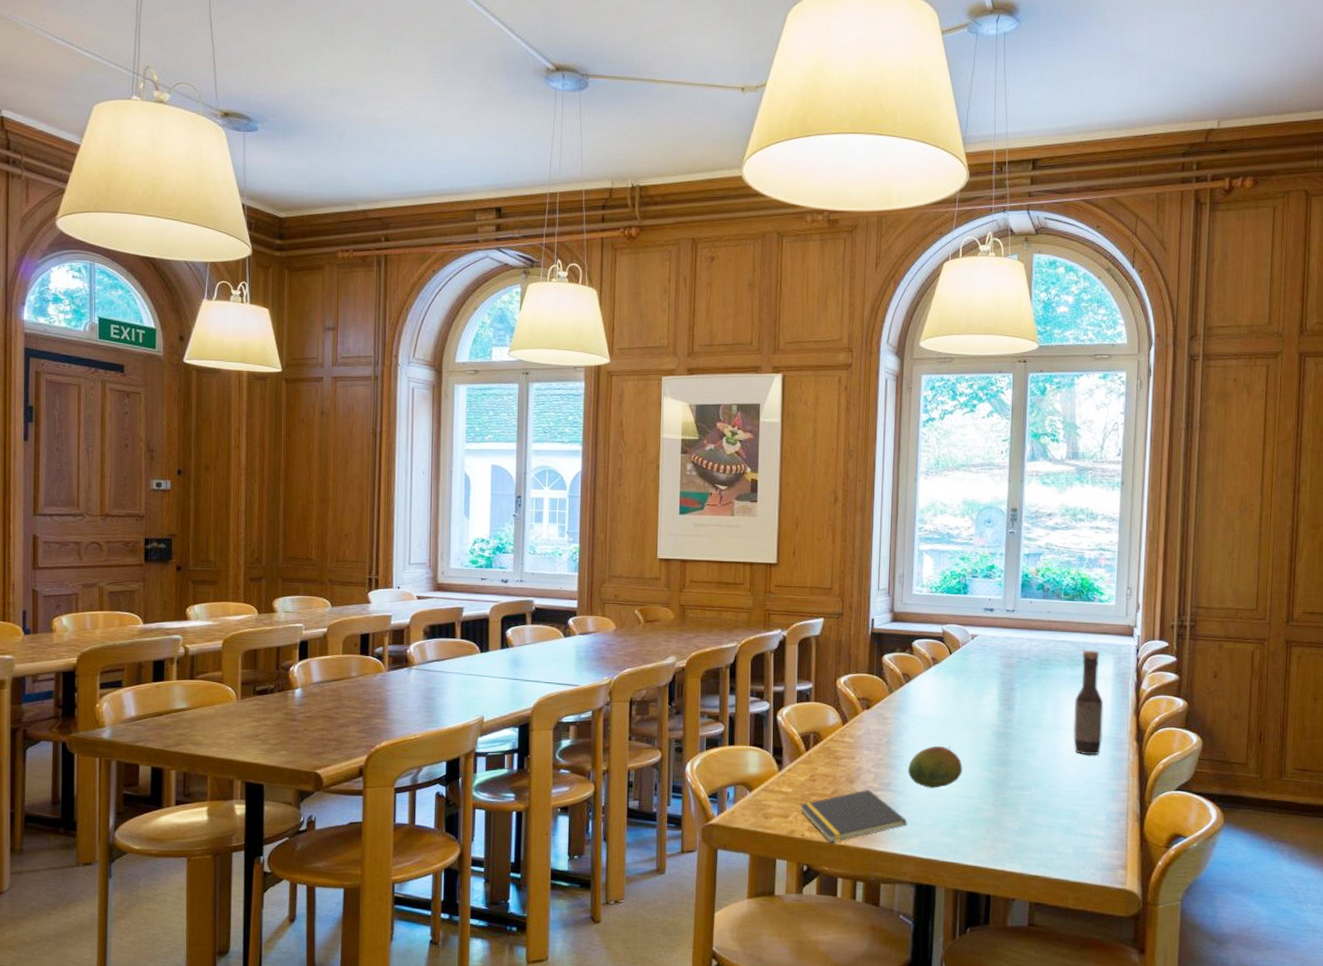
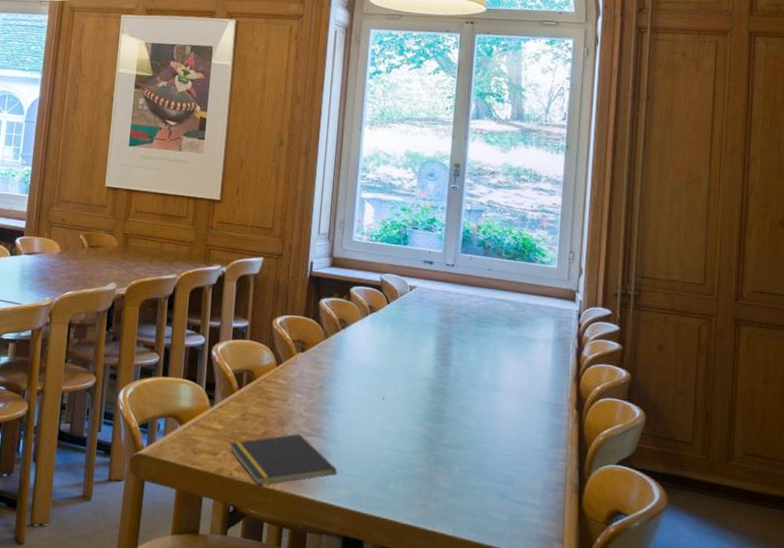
fruit: present [907,745,963,789] -> none [339,395,396,439]
bottle: present [1072,649,1104,756] -> none [510,311,543,420]

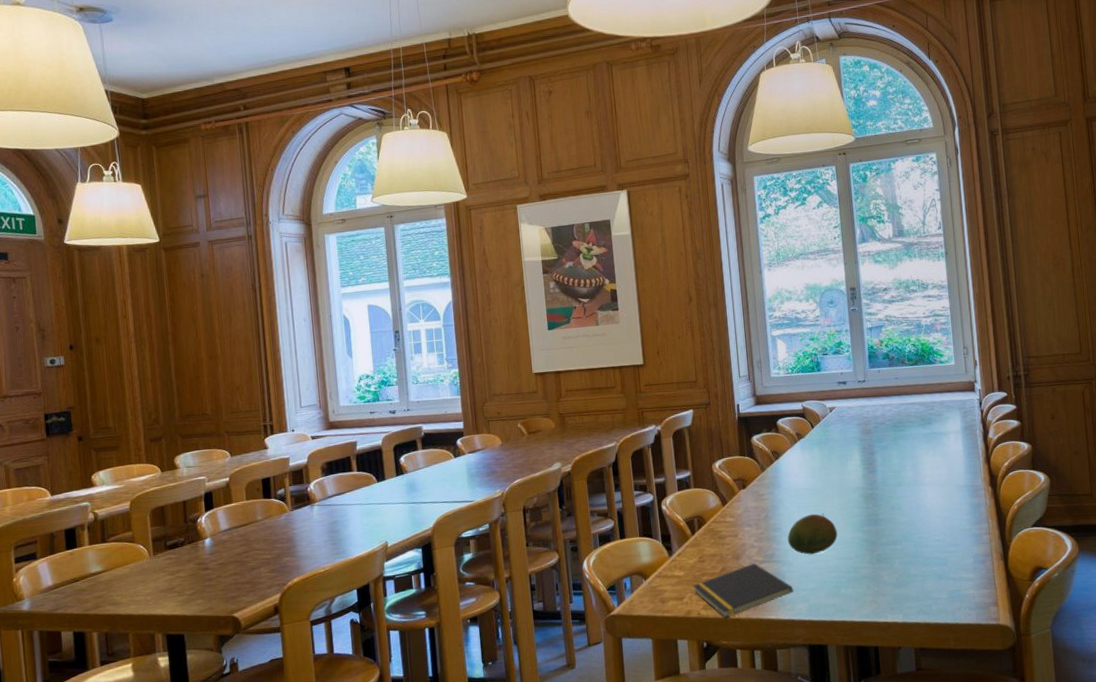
fruit: none [339,395,396,439] -> present [787,513,838,555]

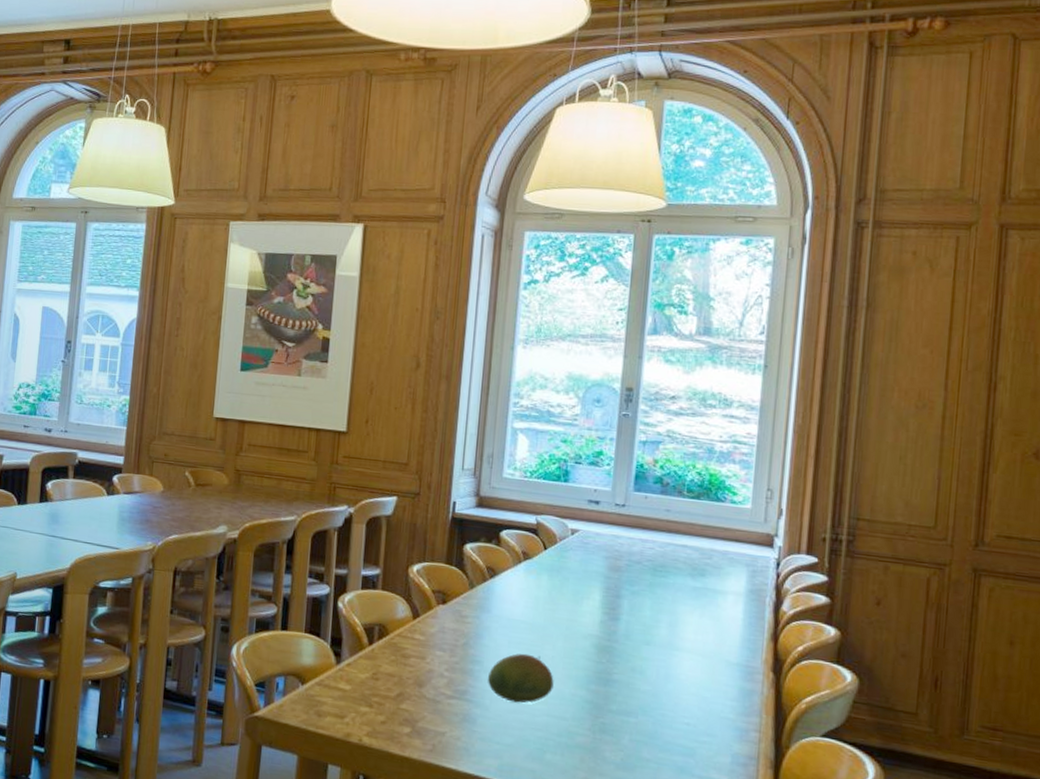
notepad: present [692,563,794,618] -> none [358,696,485,753]

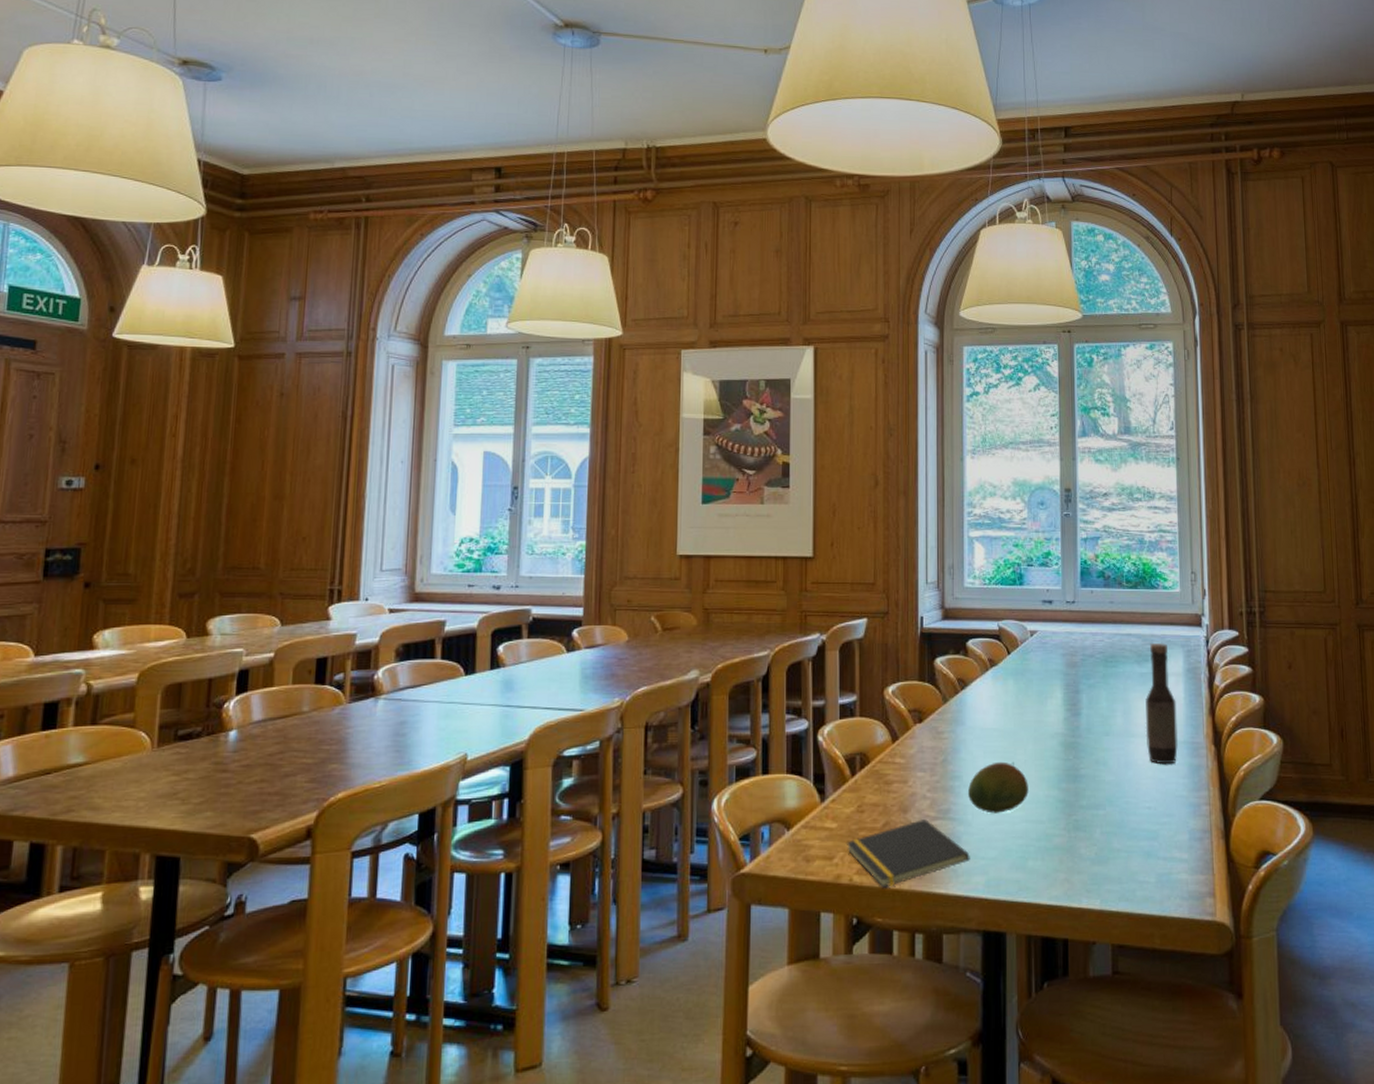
notepad: none [358,696,485,753] -> present [845,819,970,888]
bottle: none [692,558,733,685] -> present [1145,642,1178,765]

